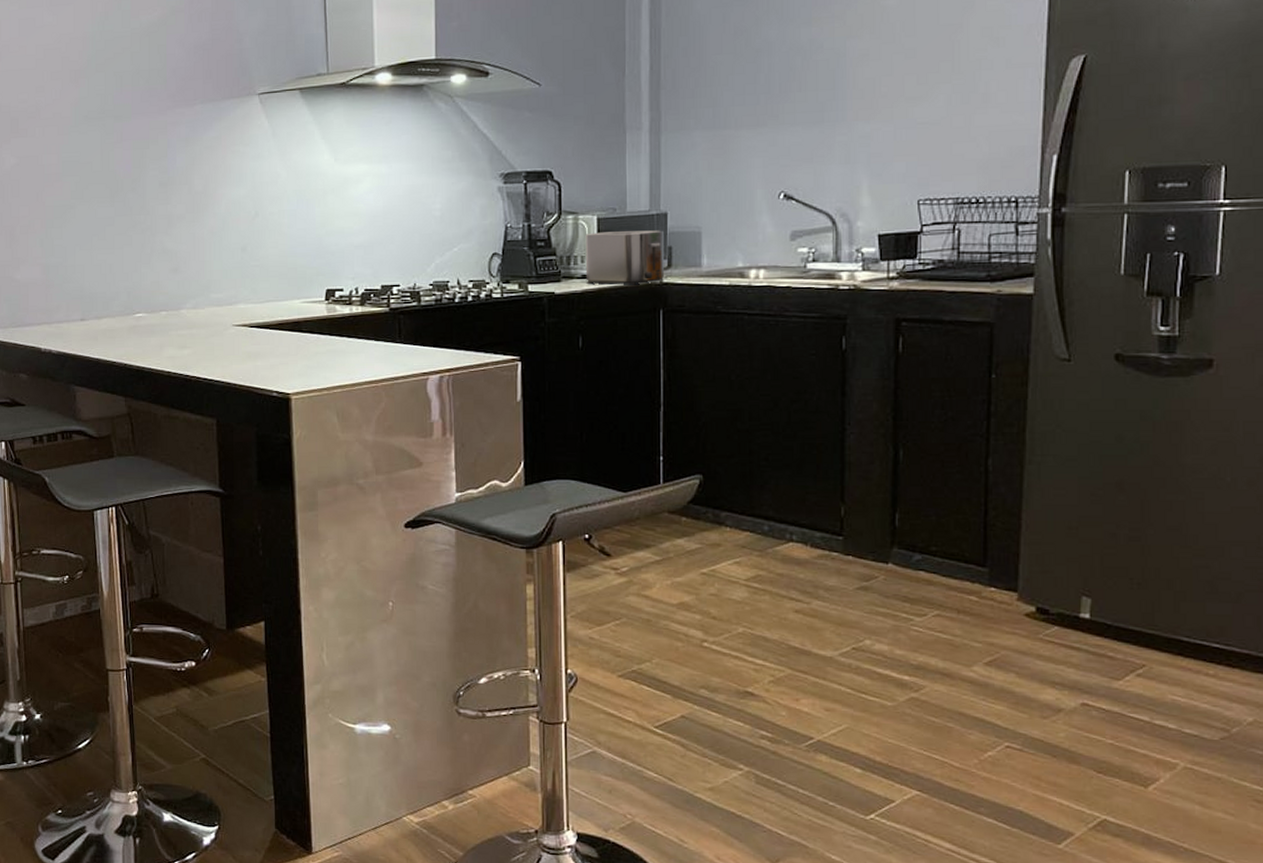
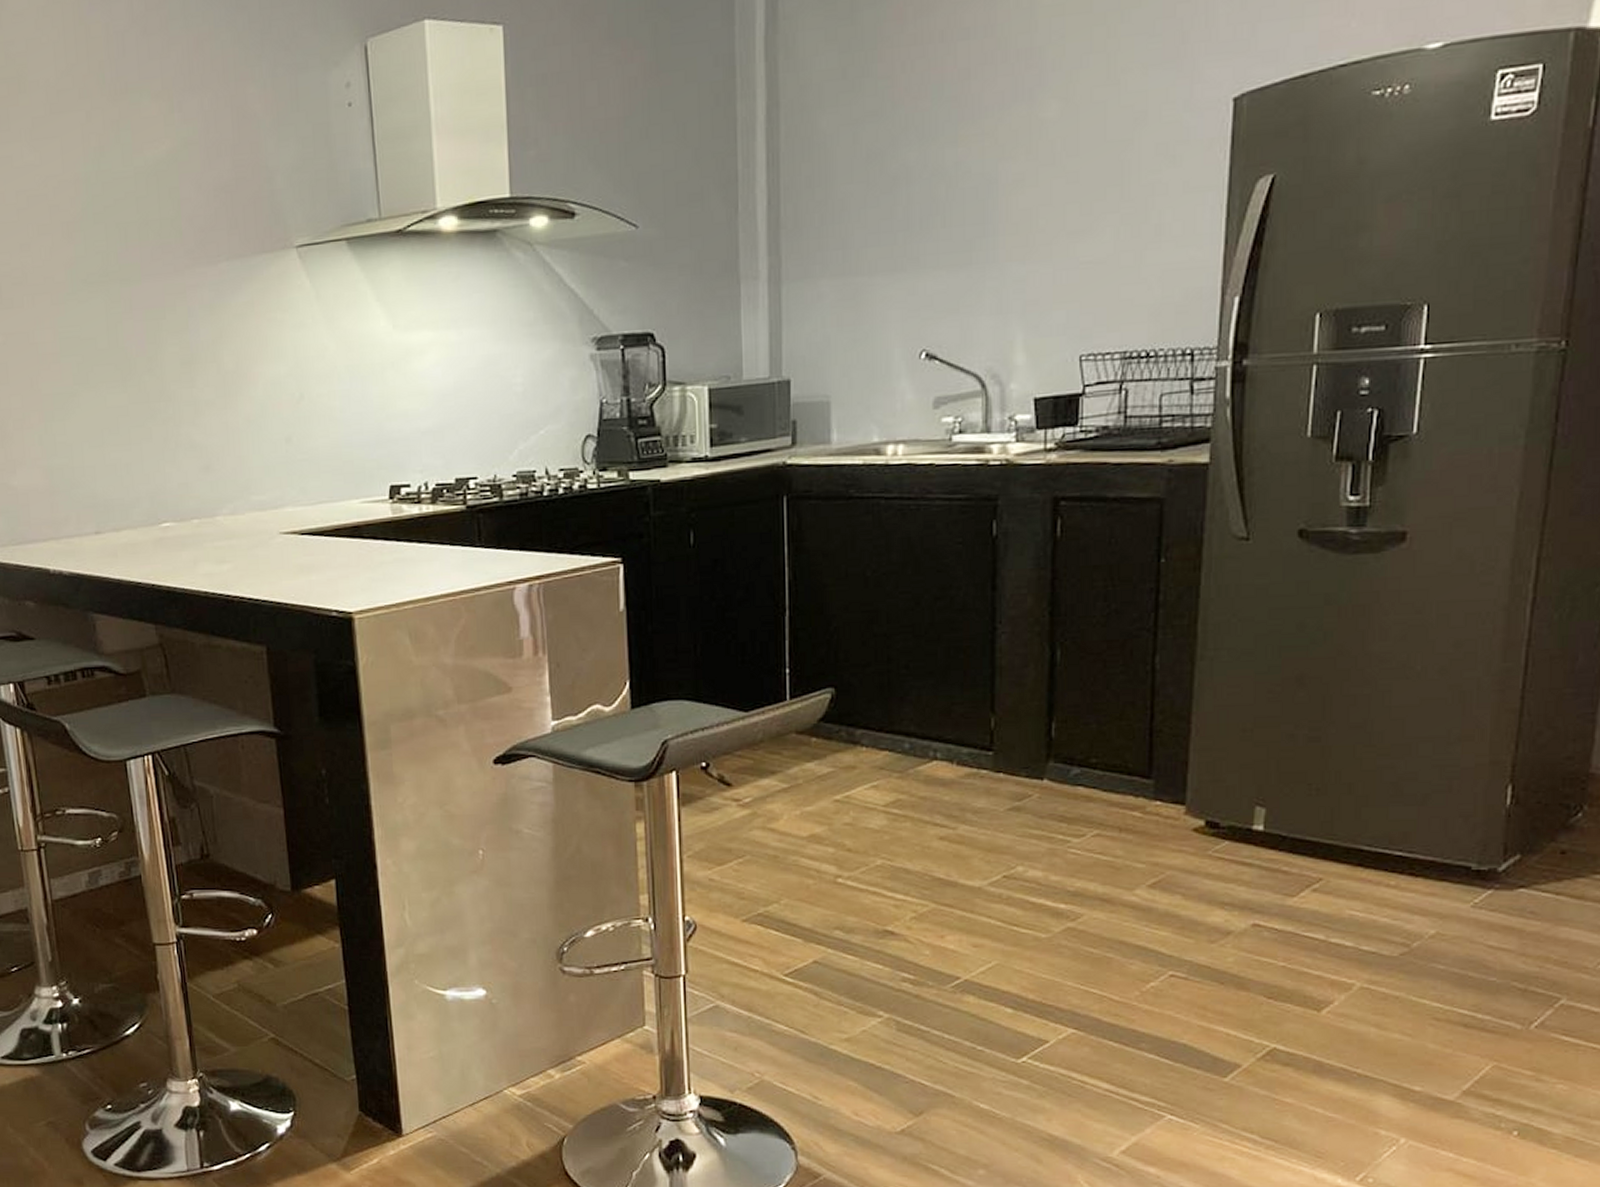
toaster: present [585,230,665,285] -> none [694,401,789,468]

